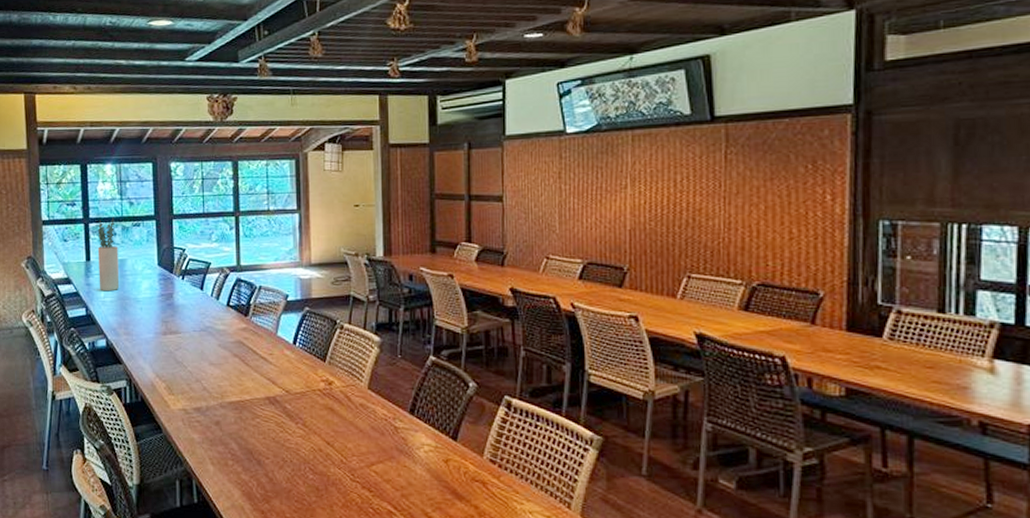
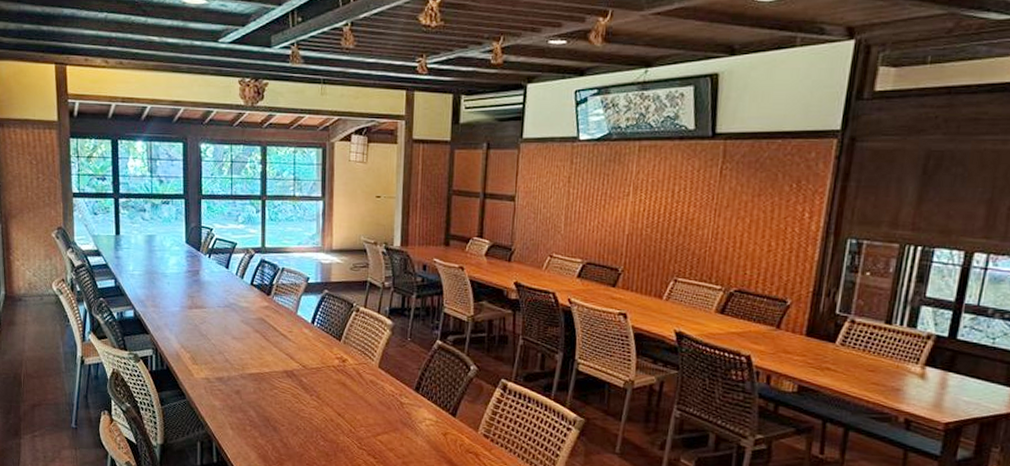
vase: present [97,217,120,292] -> none [127,194,148,266]

